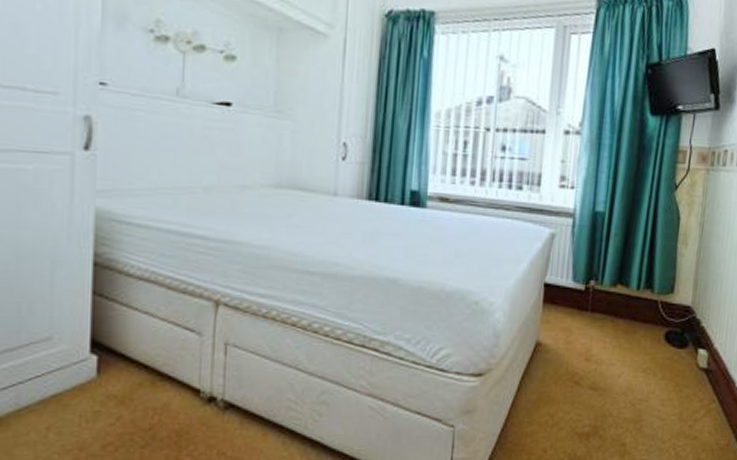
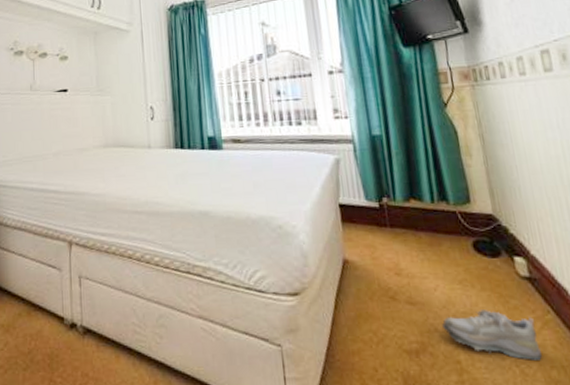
shoe: none [616,397,701,444] -> present [441,310,542,360]

